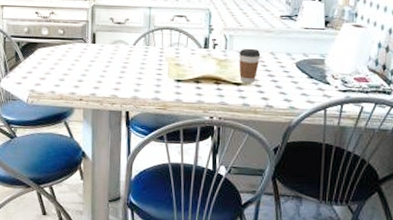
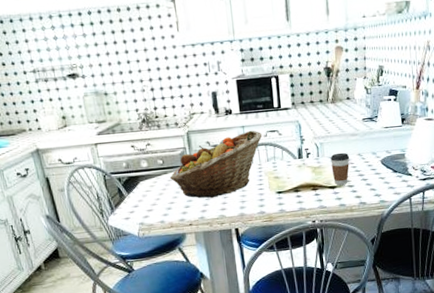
fruit basket: none [68,12,169,76] -> present [170,130,263,199]

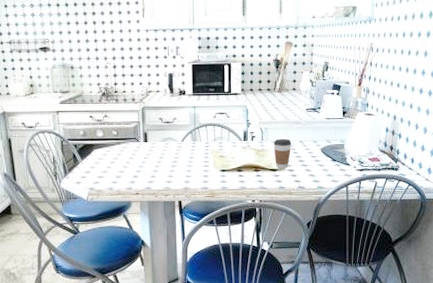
fruit basket: present [170,130,263,199] -> none [123,111,212,171]

